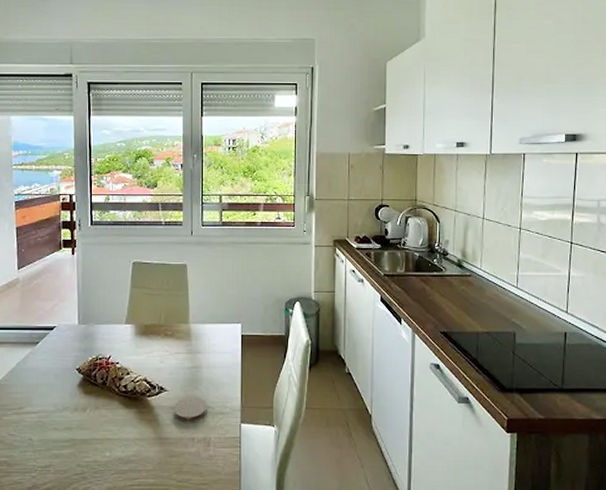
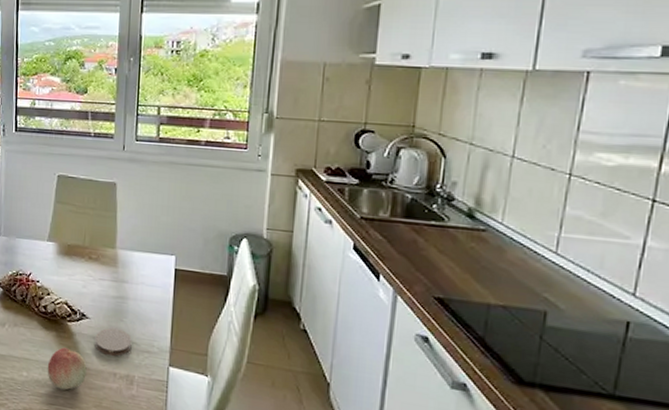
fruit: none [129,422,167,463] -> present [47,347,87,390]

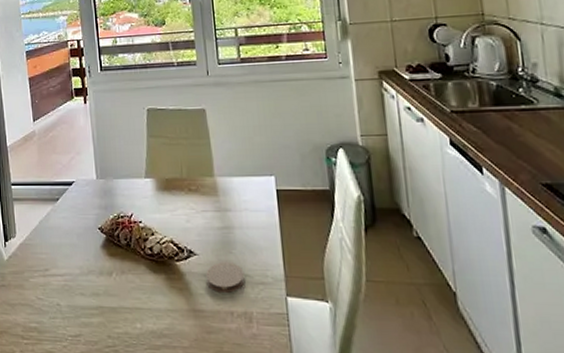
fruit: present [47,347,87,390] -> none [161,290,203,339]

